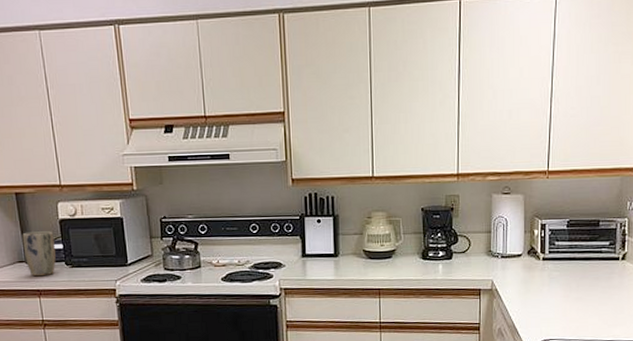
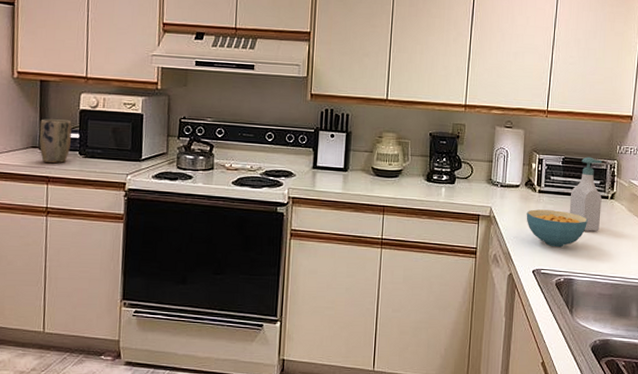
cereal bowl: none [530,277,597,316] -> present [526,209,588,248]
soap bottle: none [577,216,612,296] -> present [569,156,602,232]

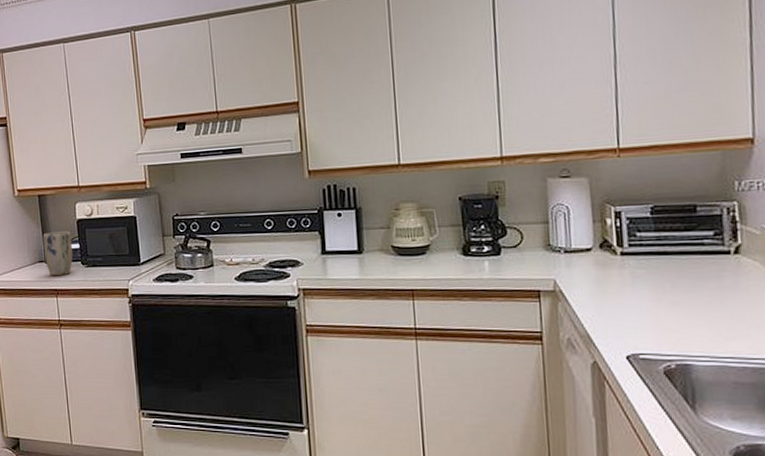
cereal bowl: present [526,209,588,248] -> none [606,276,702,324]
soap bottle: present [569,156,602,232] -> none [670,200,722,300]

